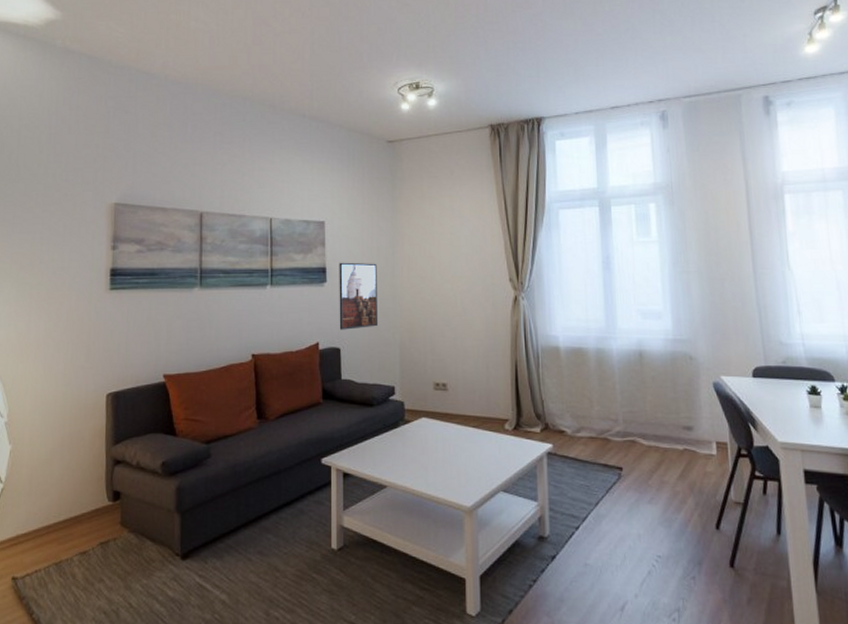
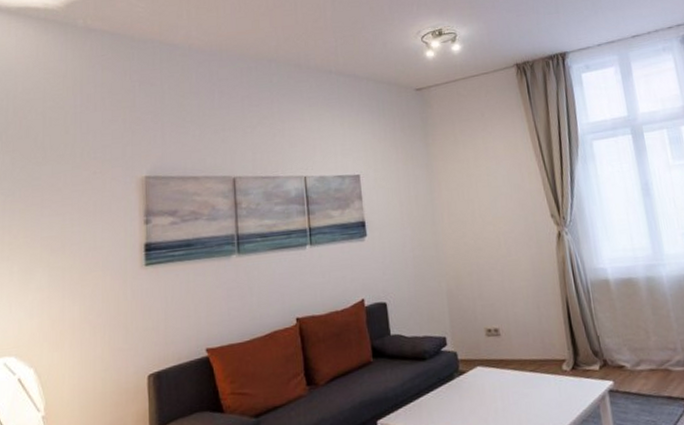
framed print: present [339,262,379,330] -> none [378,212,423,284]

